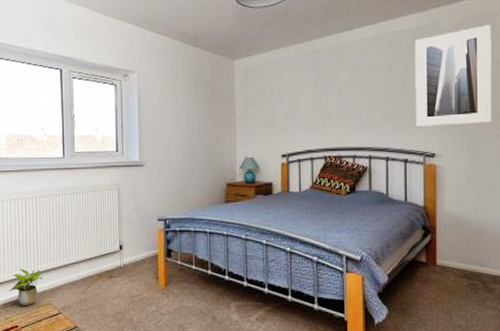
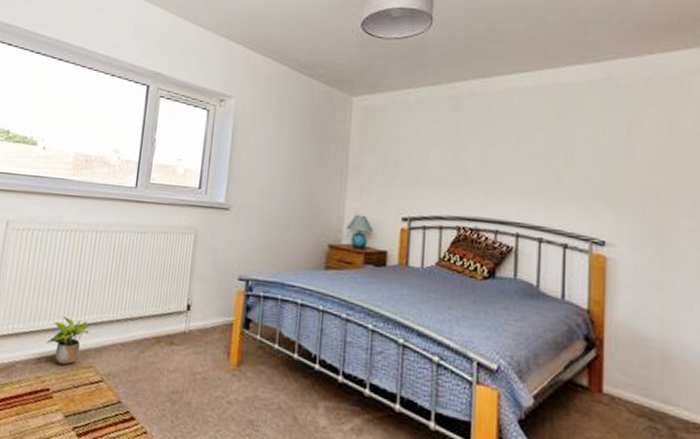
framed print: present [414,25,492,127] -> none [581,87,686,210]

